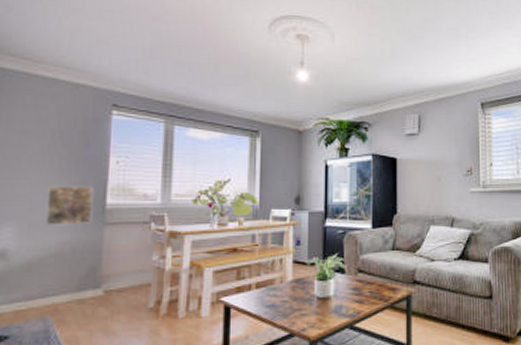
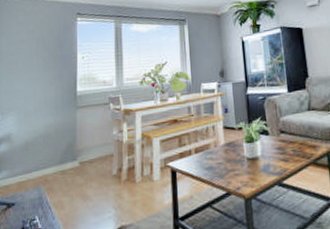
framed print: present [45,185,94,226] -> none [36,79,68,113]

